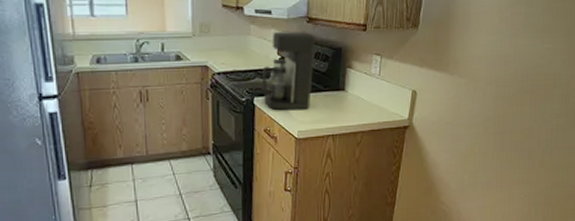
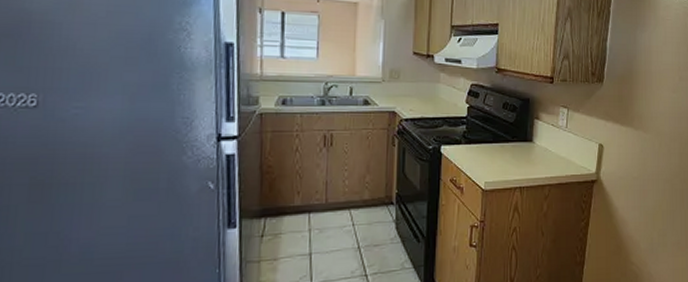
coffee maker: present [262,31,315,110] -> none [450,80,504,160]

